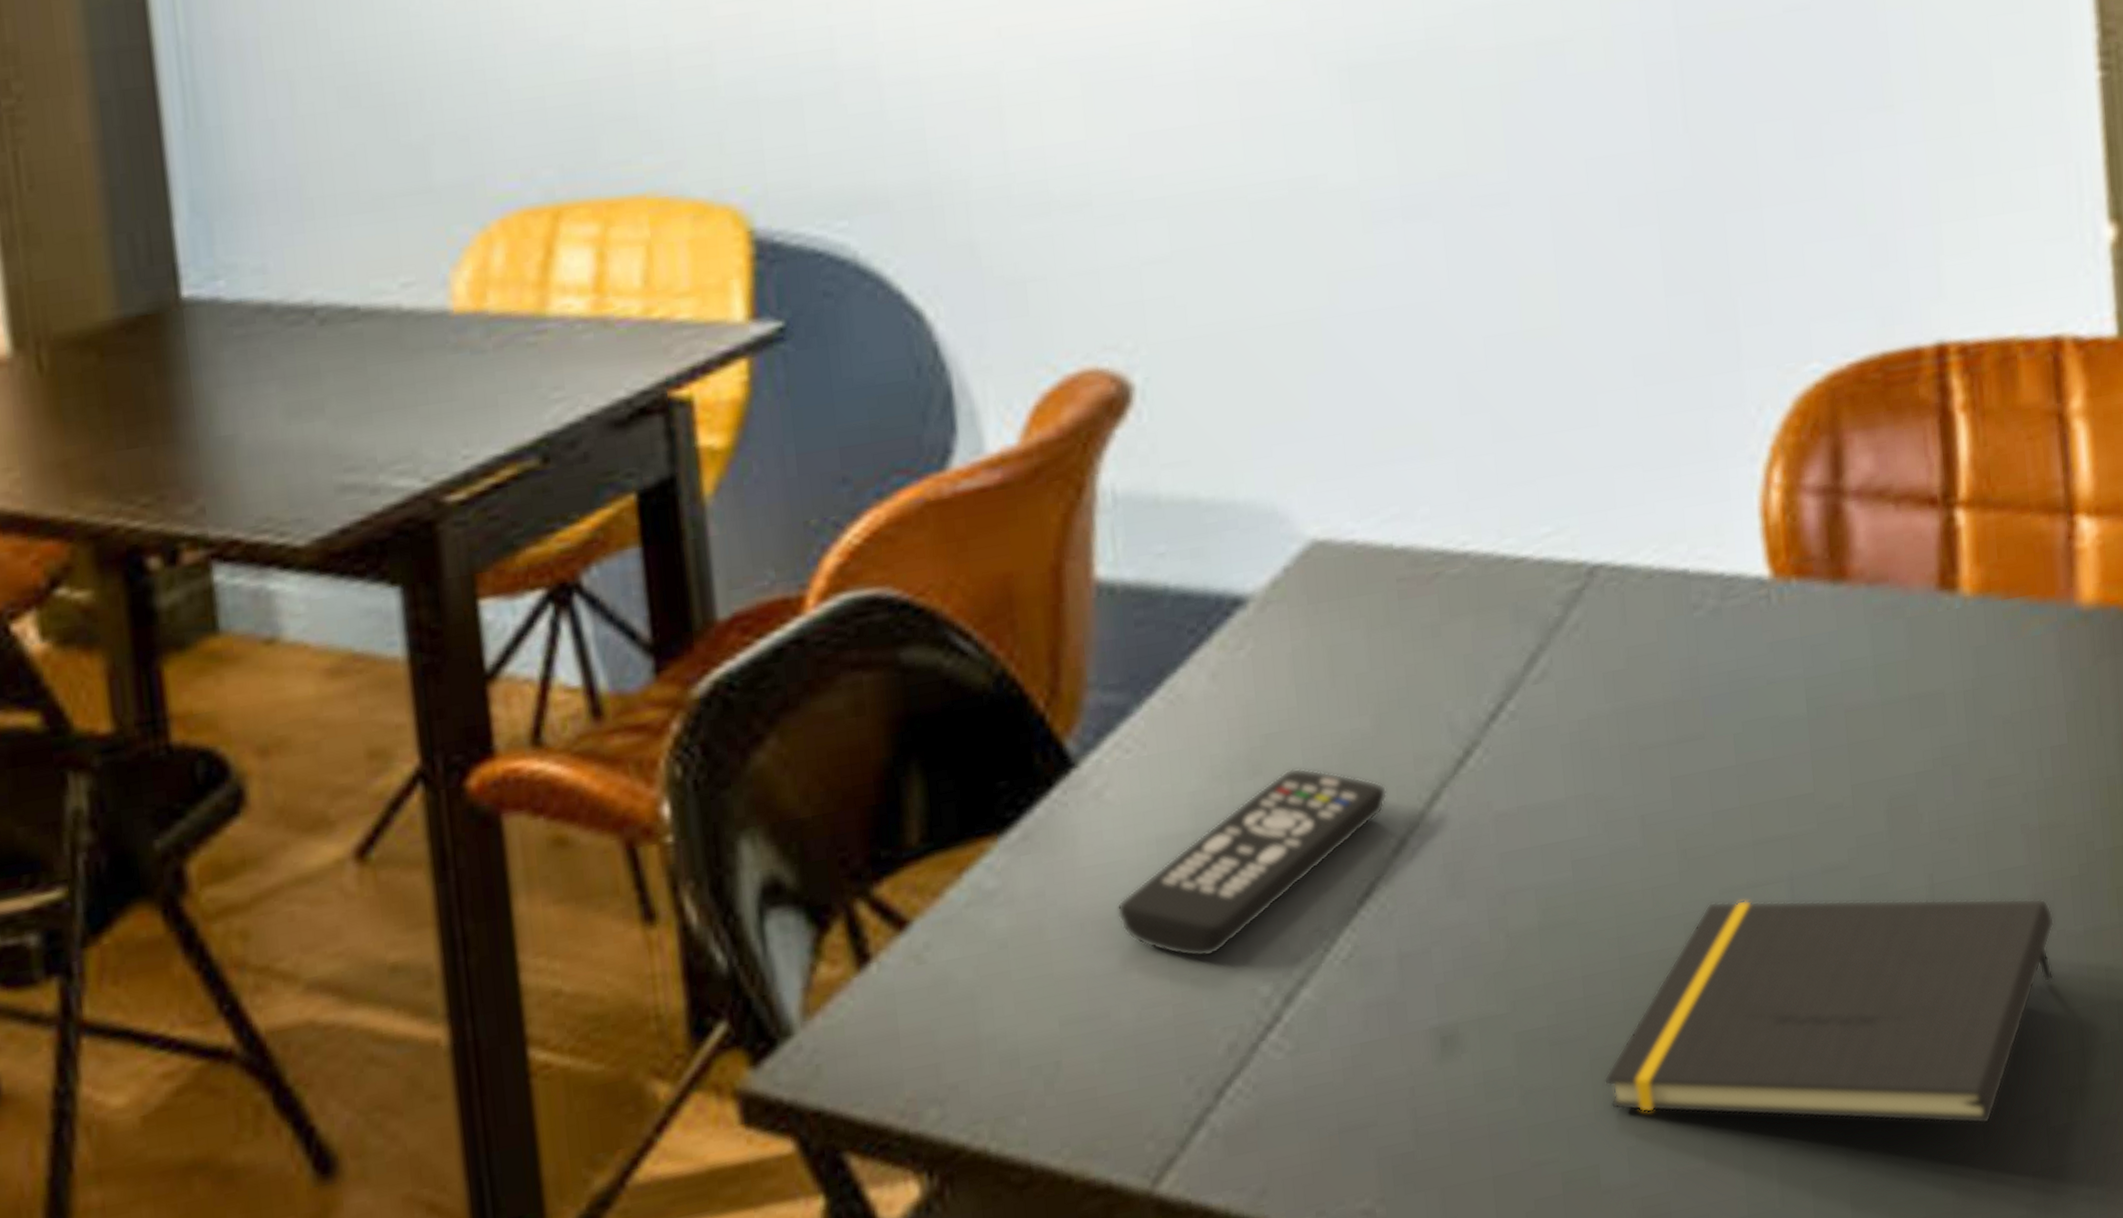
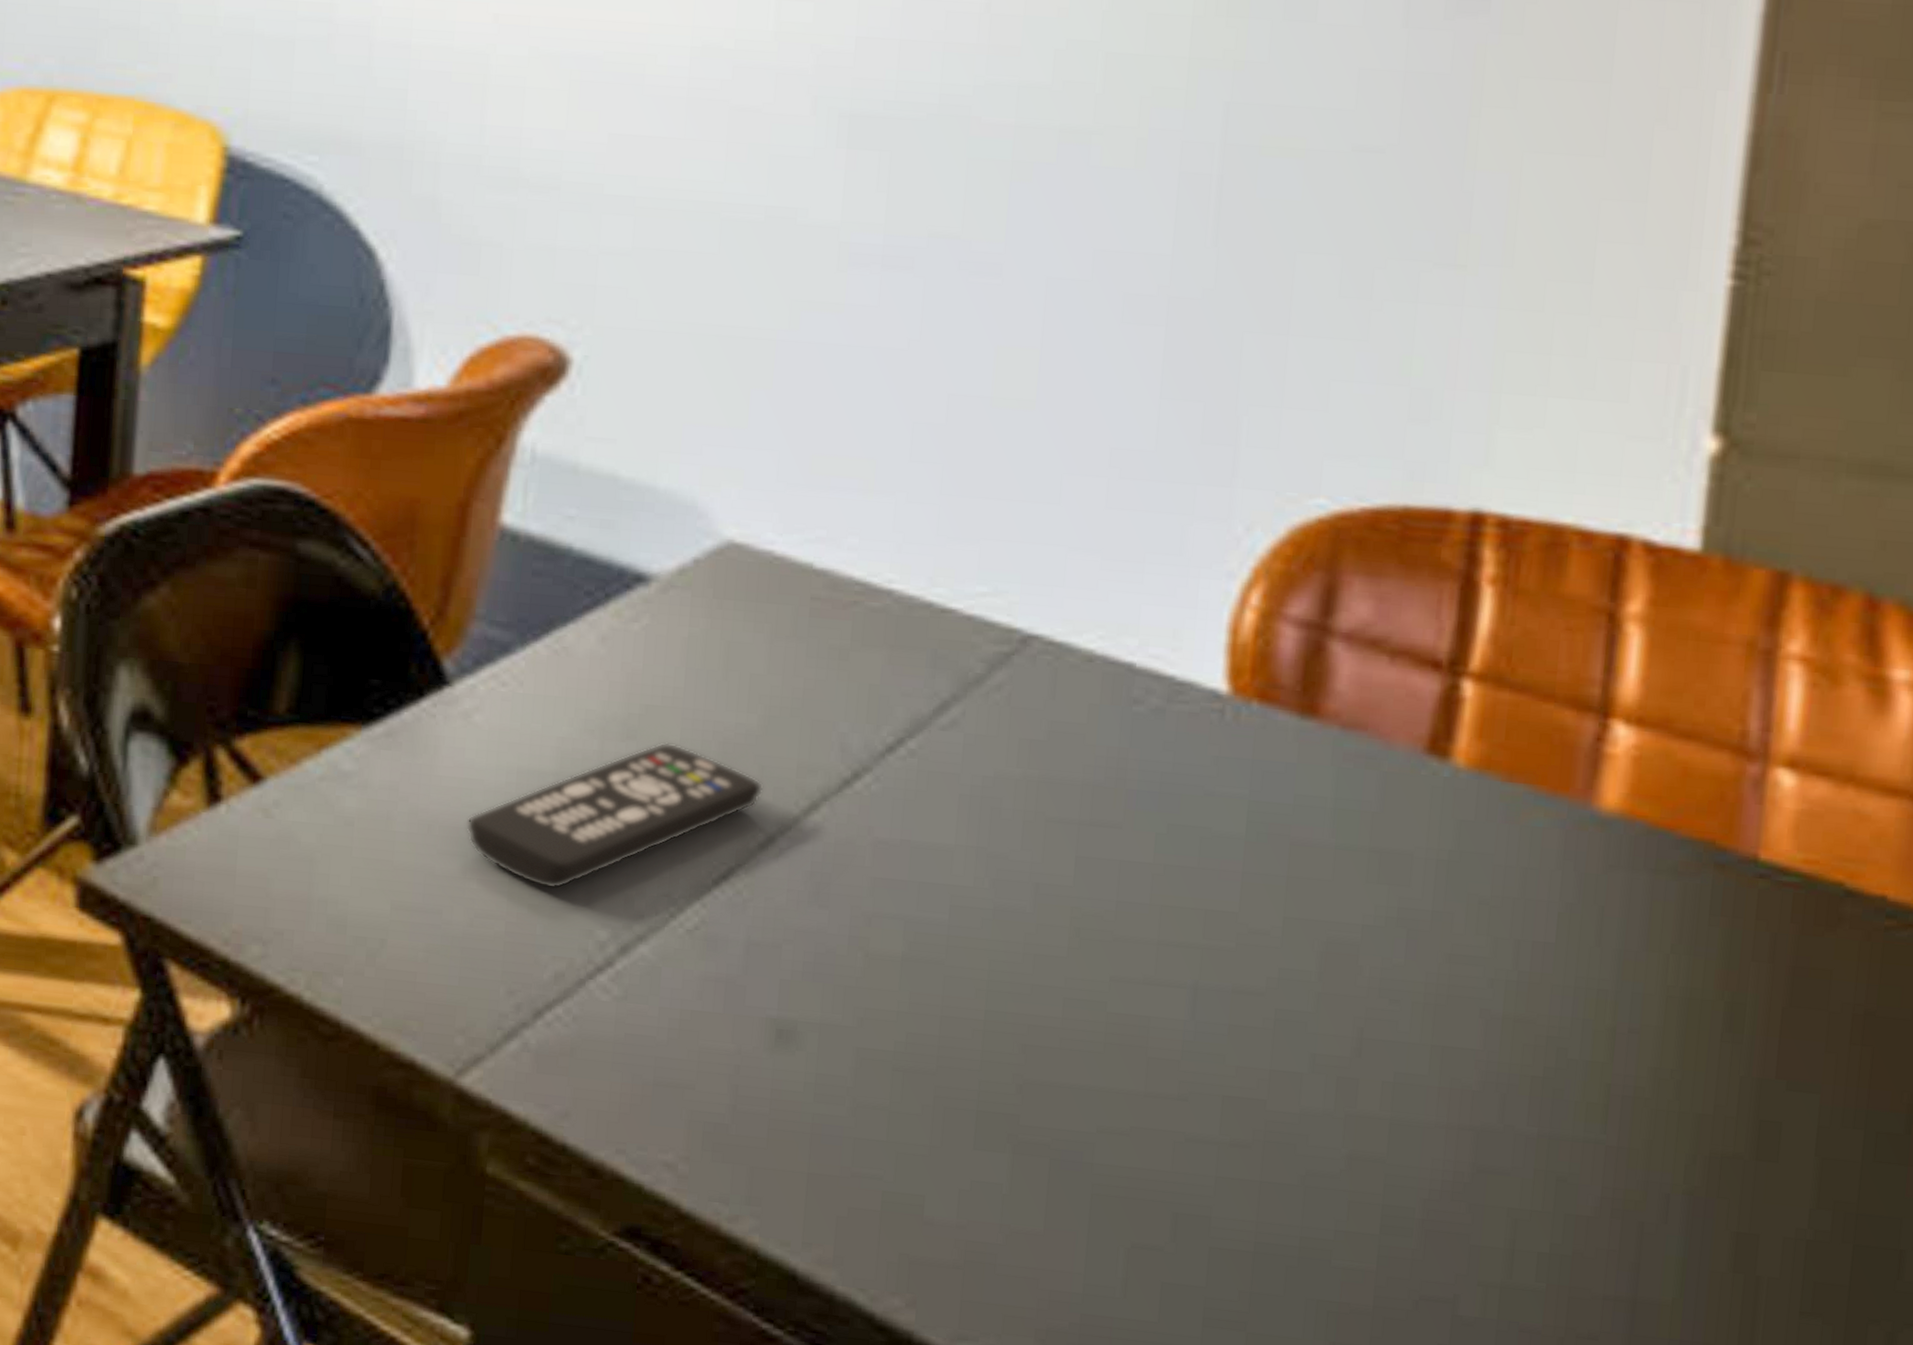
notepad: present [1603,898,2055,1124] -> none [945,985,1503,1288]

